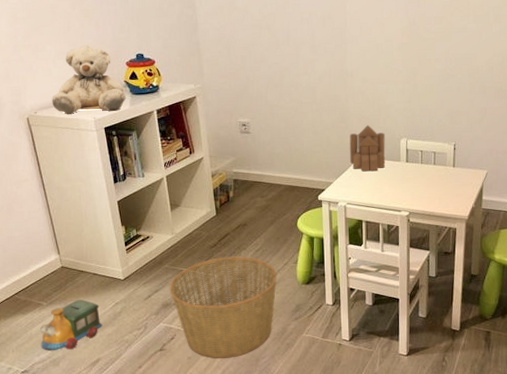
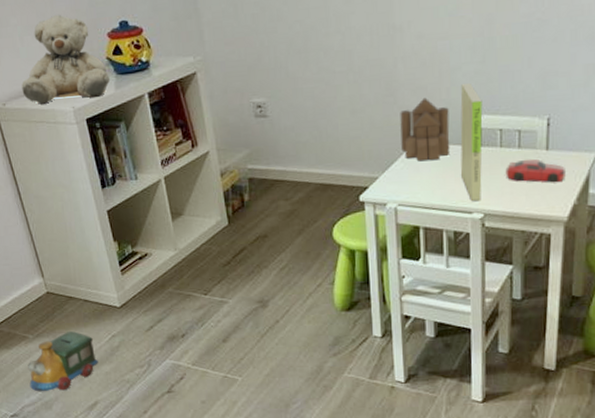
basket: present [170,256,277,359] -> none [175,276,309,404]
book: none [393,117,409,202] -> present [460,84,483,201]
toy car: none [425,173,466,190] -> present [505,159,566,182]

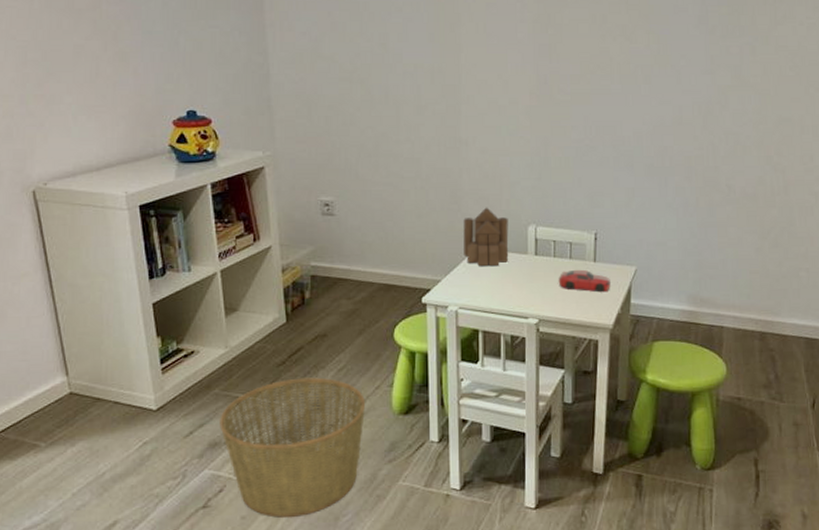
teddy bear: present [21,14,110,104] -> none [69,97,170,187]
toy train: present [28,331,98,392] -> none [34,438,123,512]
basket: none [175,276,309,404] -> present [220,377,366,518]
book: present [460,84,483,201] -> none [518,197,539,306]

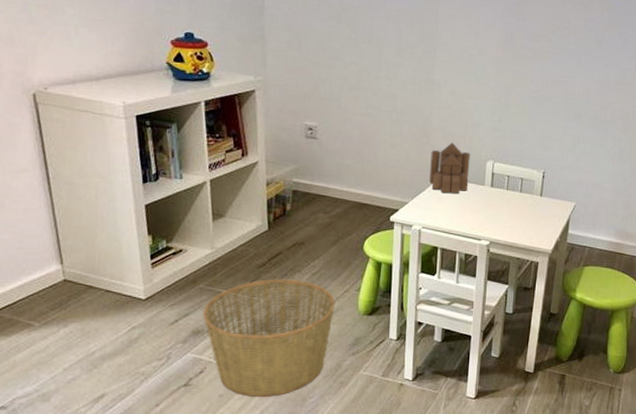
toy car: present [558,269,611,291] -> none [509,201,553,222]

